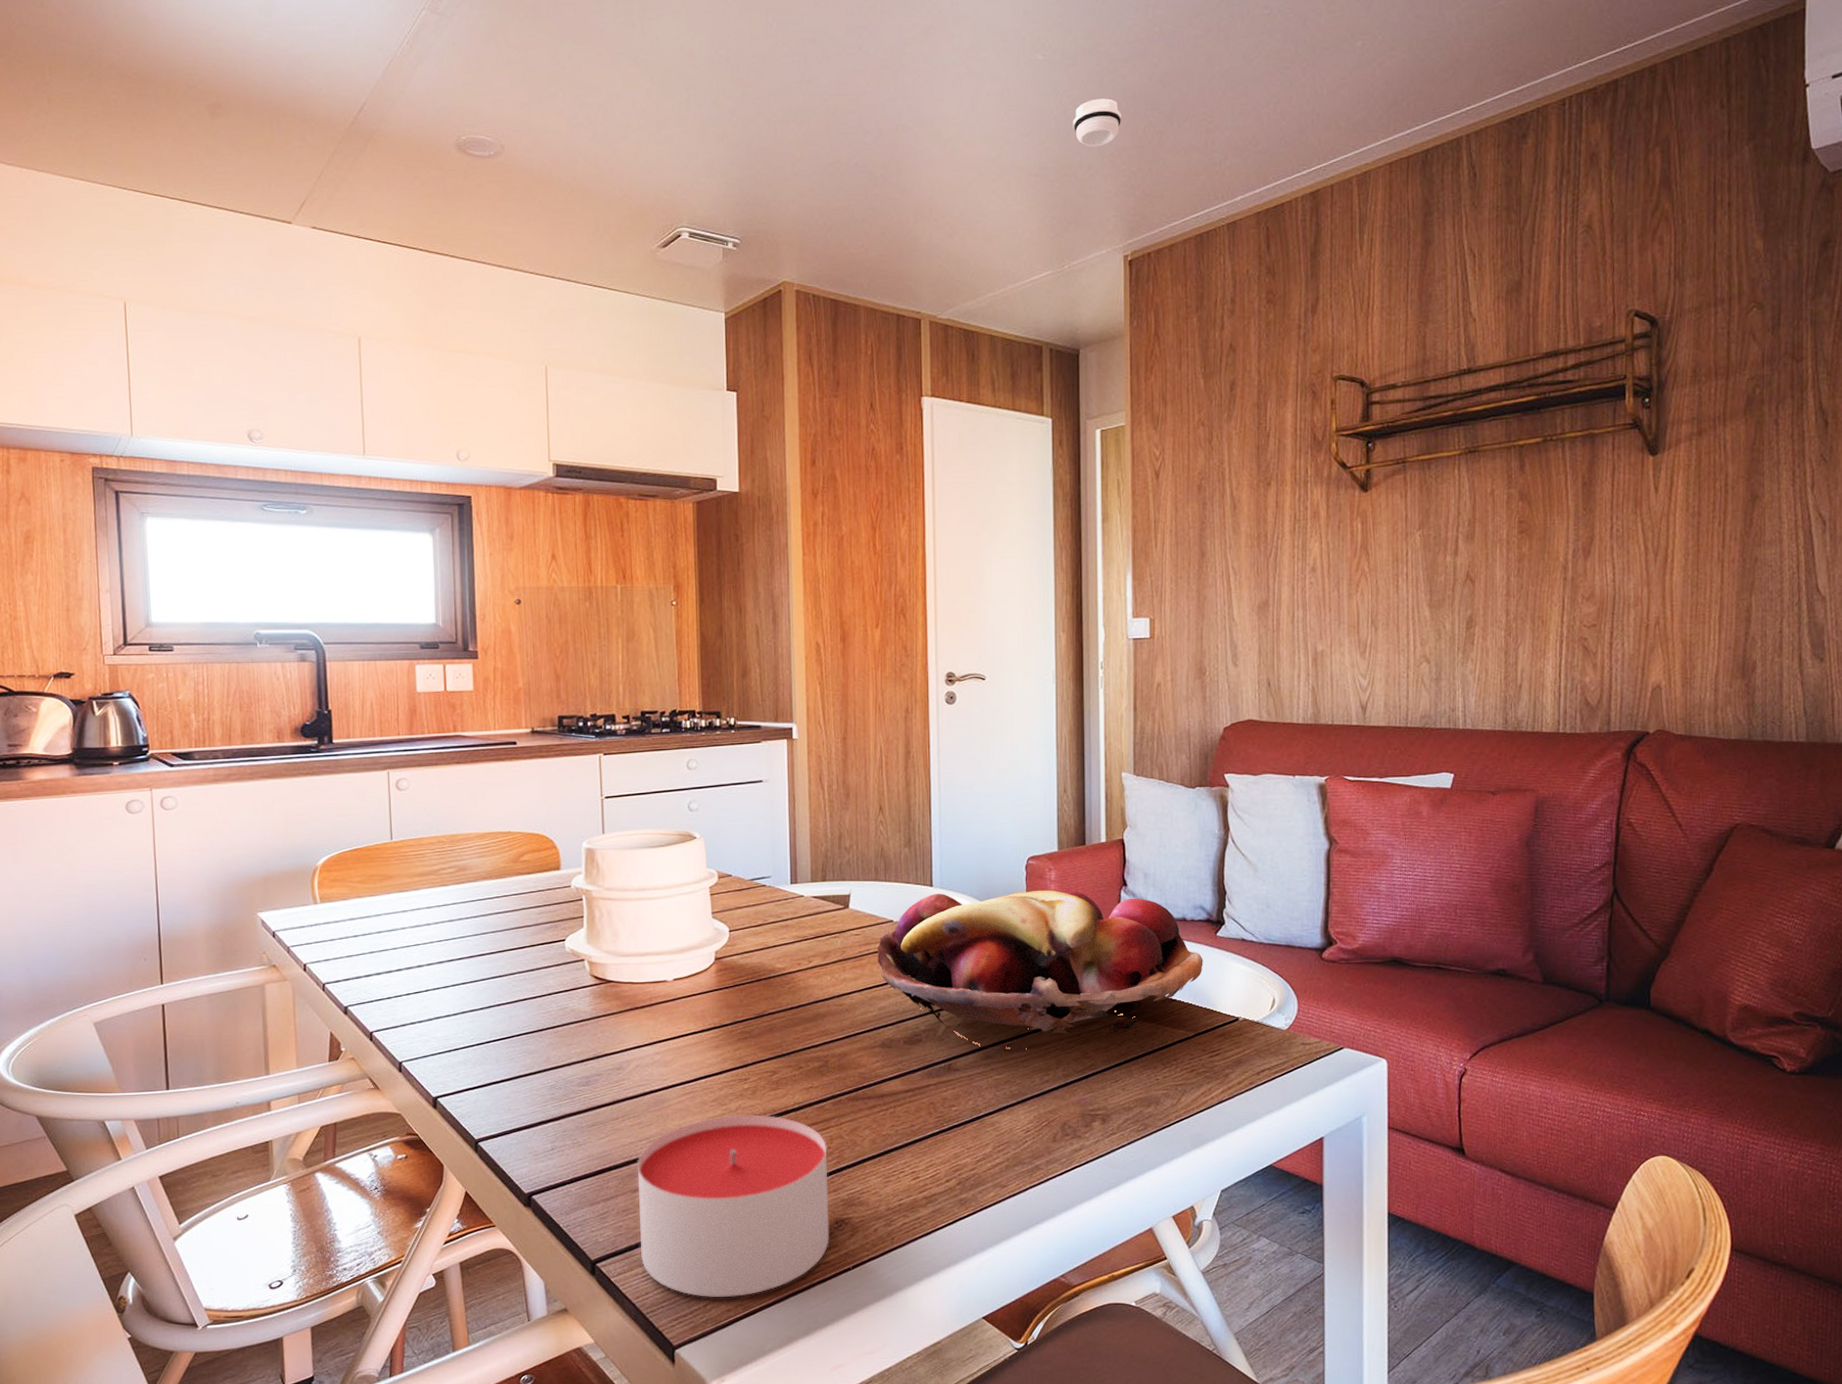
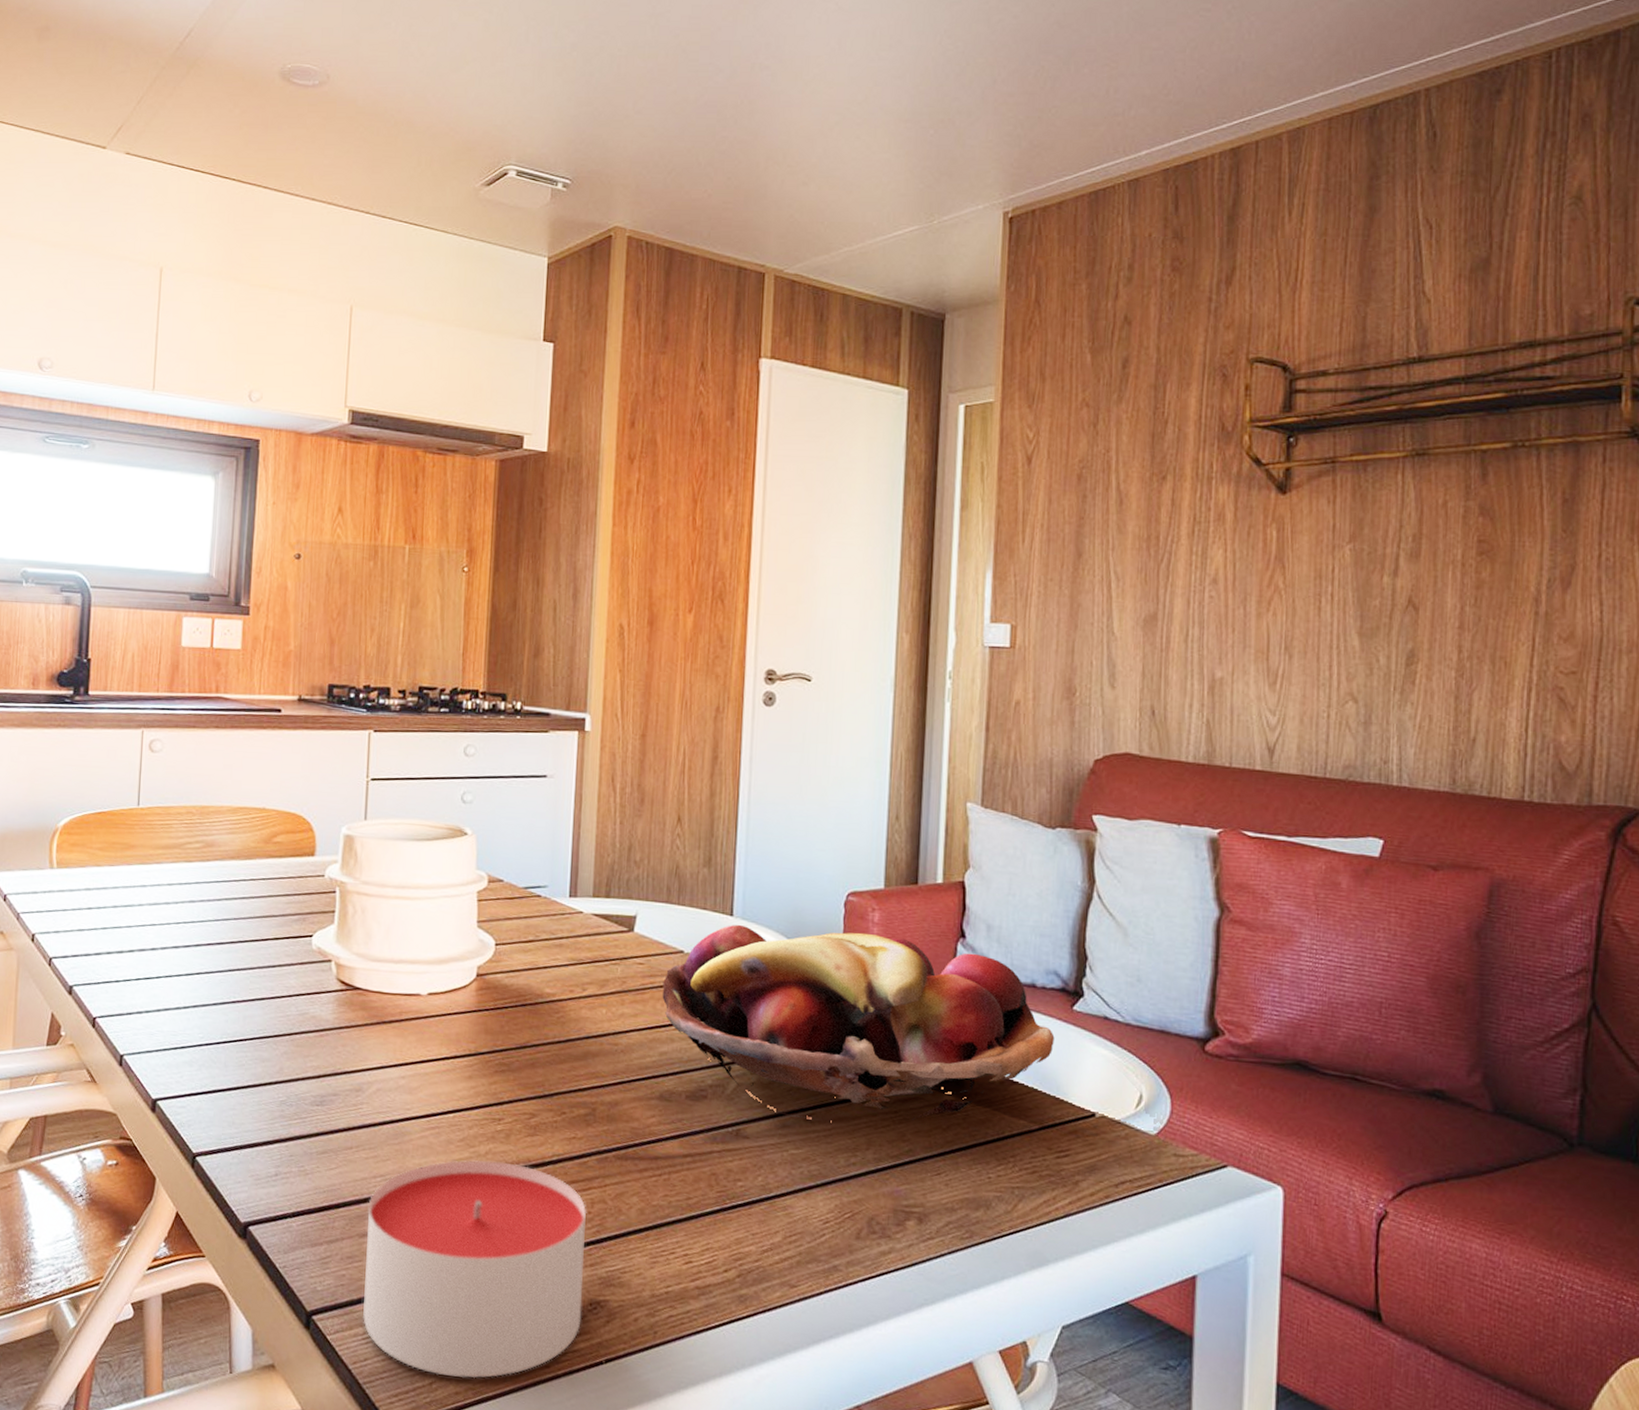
smoke detector: present [1073,98,1122,147] -> none [953,39,1011,92]

